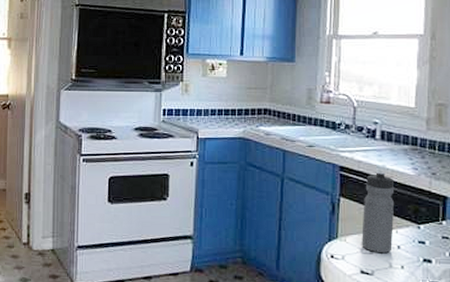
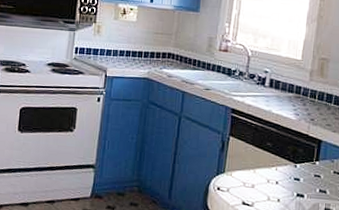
water bottle: present [362,171,395,254] -> none [245,115,278,188]

